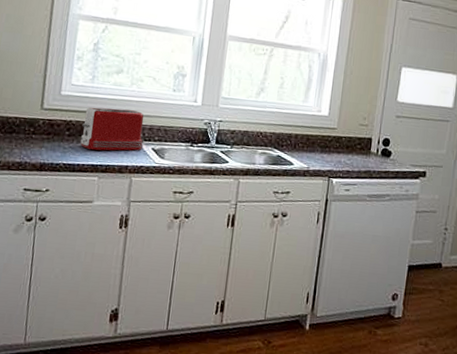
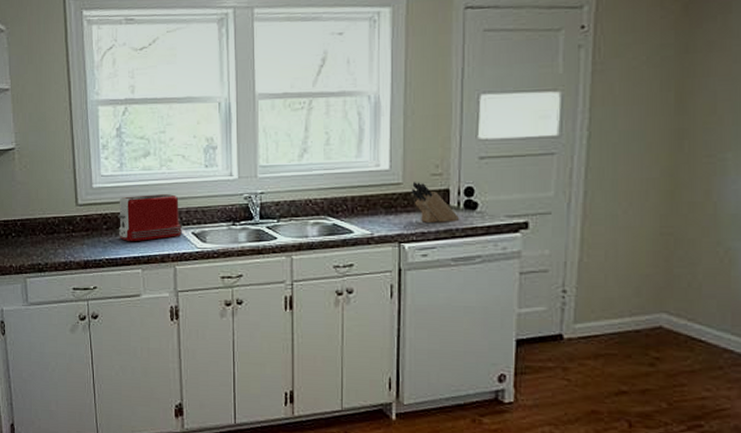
knife block: none [343,128,377,165] -> present [411,181,460,222]

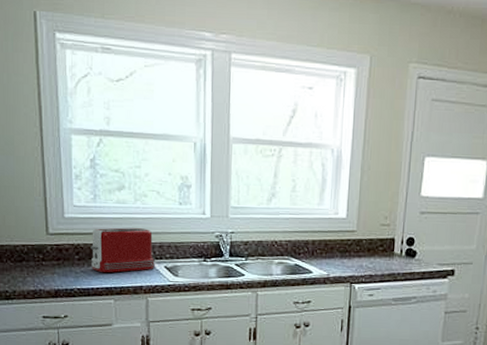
knife block: present [411,181,460,222] -> none [363,229,402,267]

